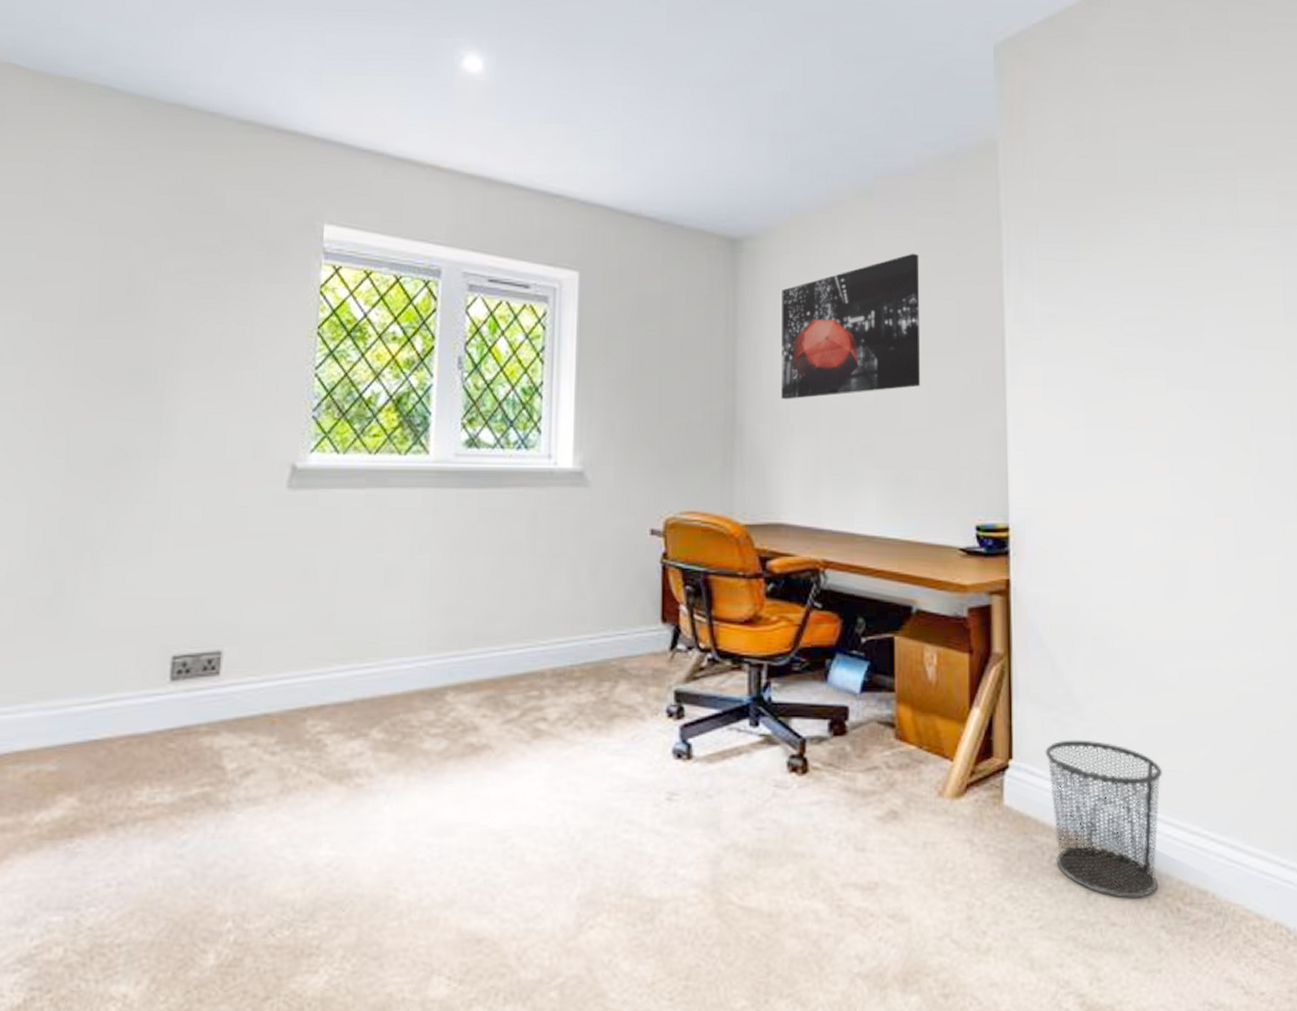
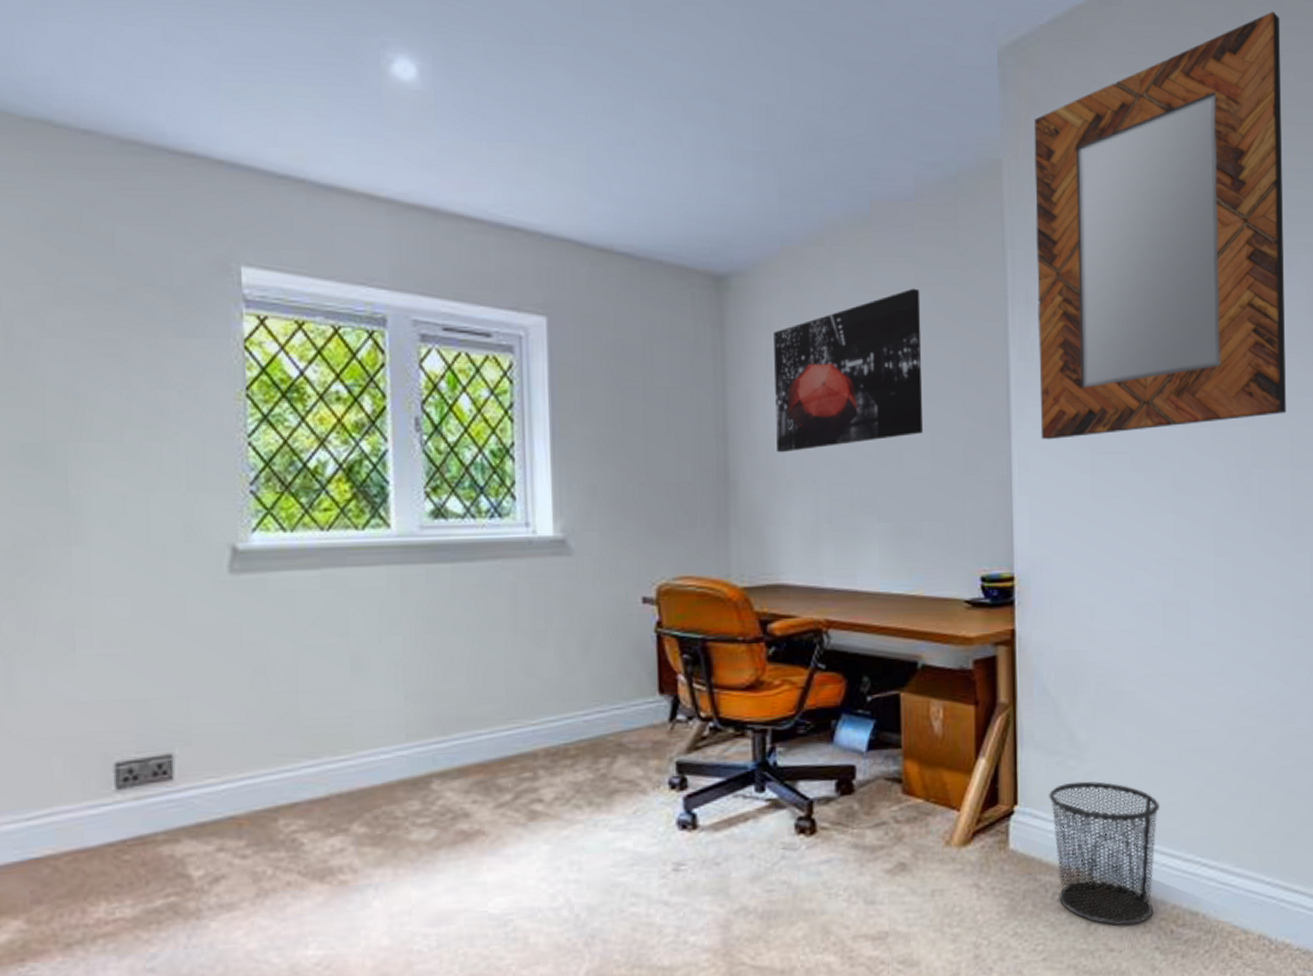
home mirror: none [1028,10,1284,397] -> present [1034,11,1286,440]

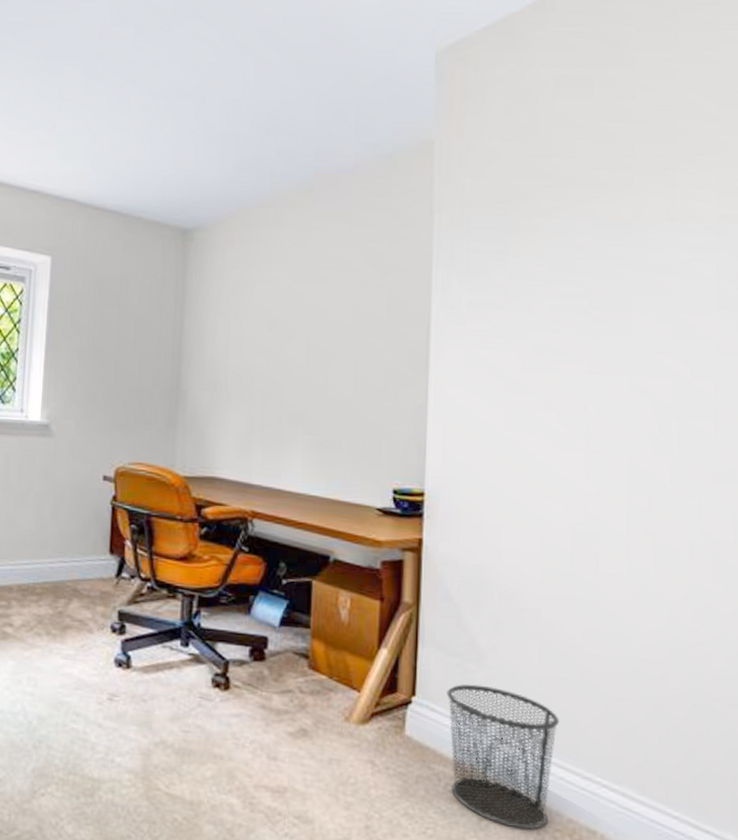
wall art: present [774,288,924,453] -> none [221,244,353,371]
home mirror: present [1034,11,1286,440] -> none [457,10,717,377]

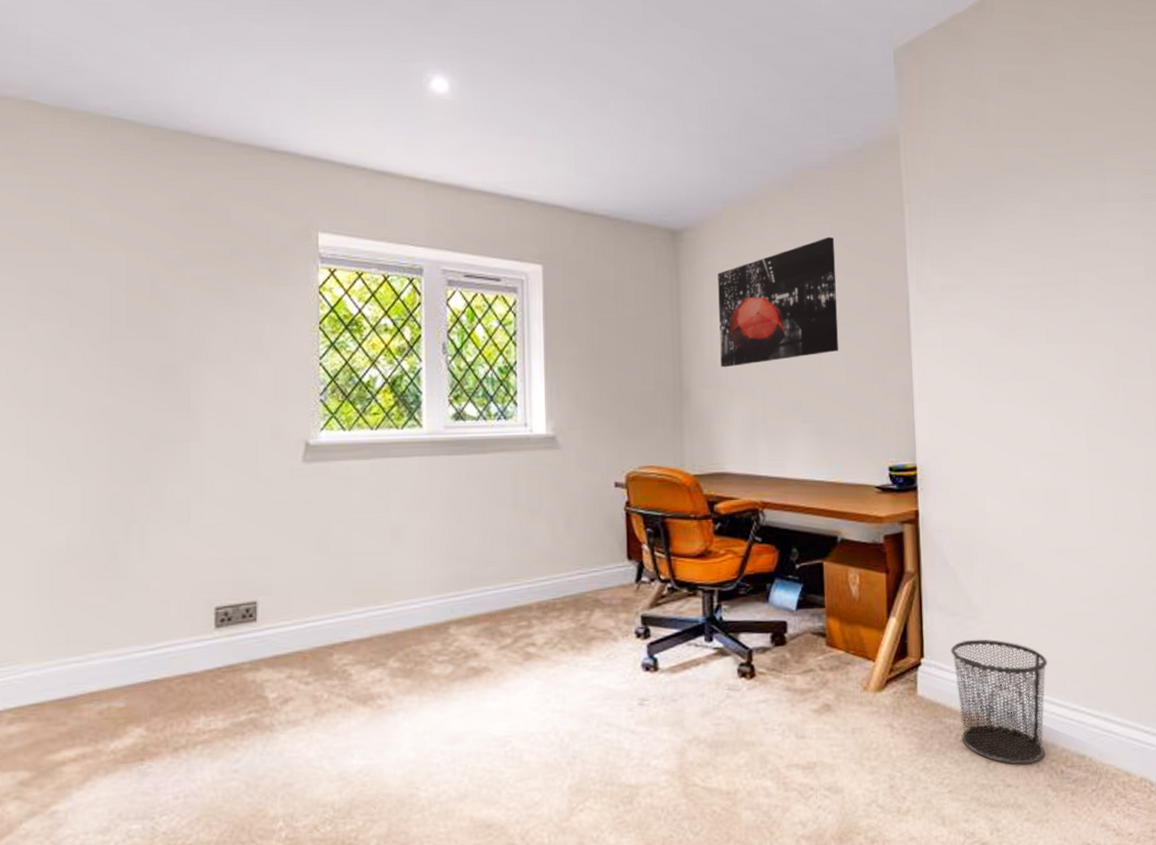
wall art: none [221,244,353,371] -> present [718,236,839,368]

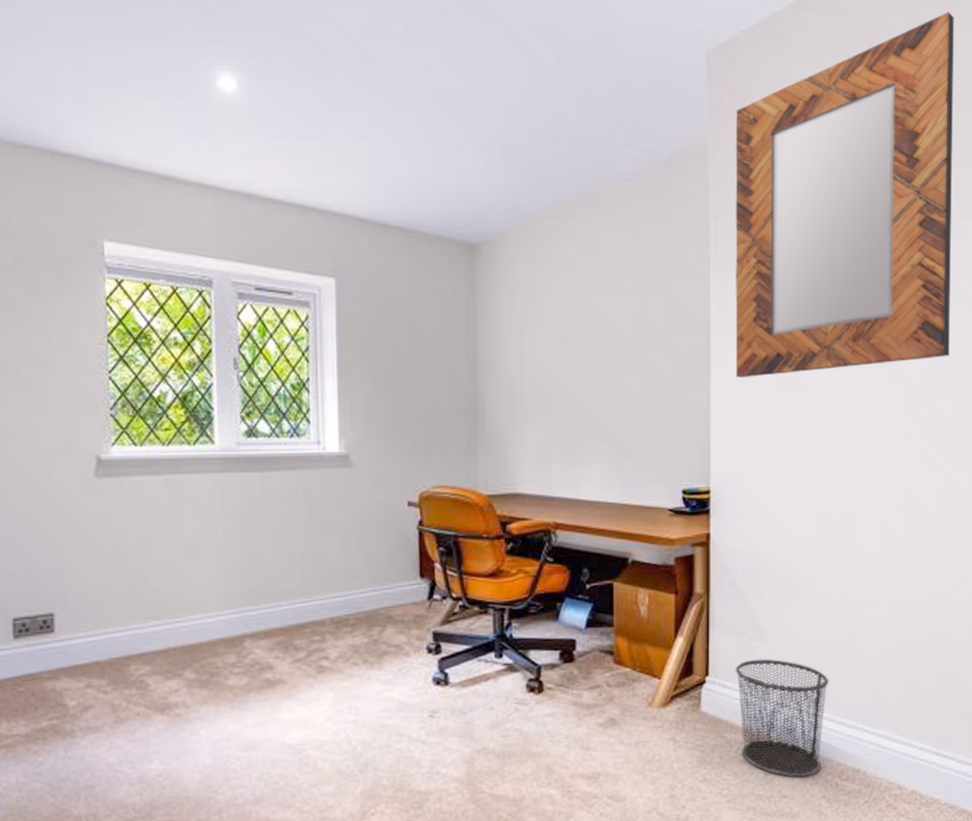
wall art: present [718,236,839,368] -> none [515,253,637,388]
home mirror: none [924,10,1146,356] -> present [735,12,955,378]

